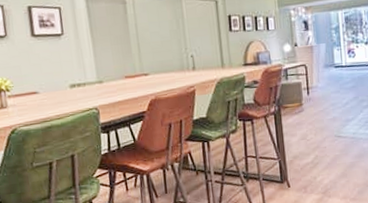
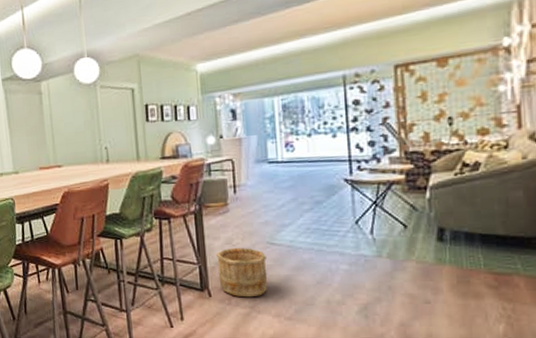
wooden bucket: none [294,141,336,185] -> present [216,247,268,298]

